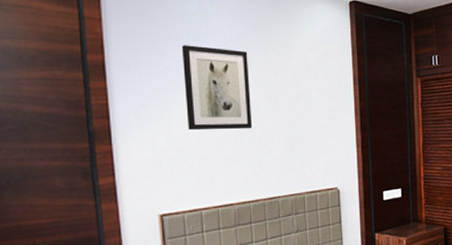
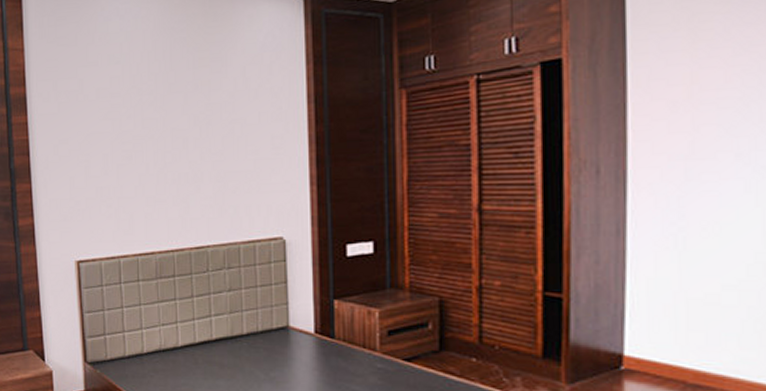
wall art: present [181,45,253,131] -> none [102,69,179,167]

